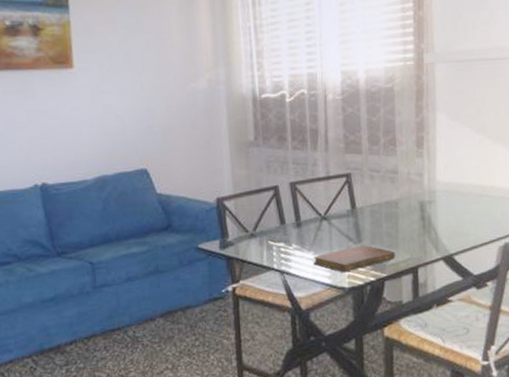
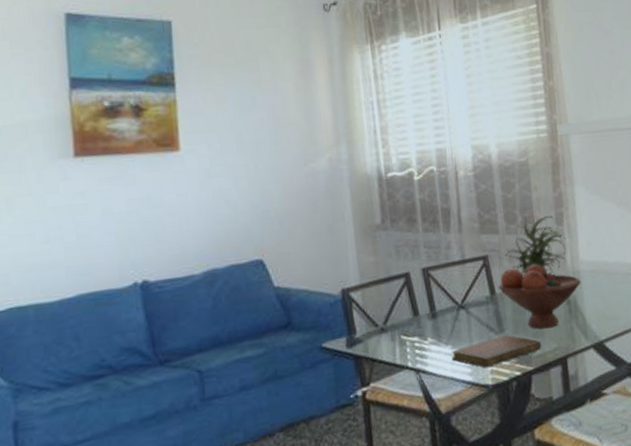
fruit bowl: none [359,183,436,241] -> present [498,264,581,329]
potted plant: none [366,137,425,194] -> present [505,215,567,277]

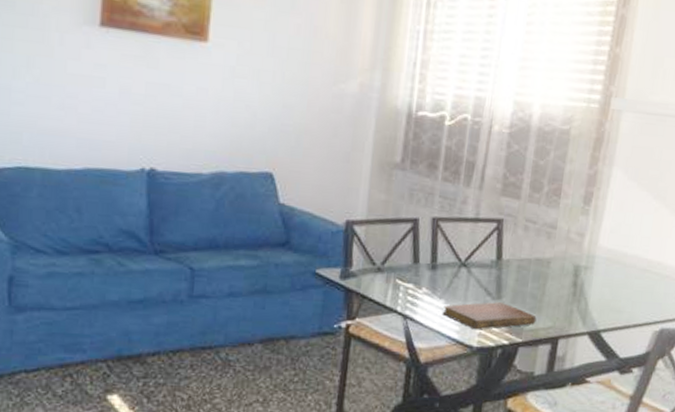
fruit bowl: present [498,264,581,329] -> none [506,237,594,306]
potted plant: present [505,215,567,277] -> none [521,186,590,252]

